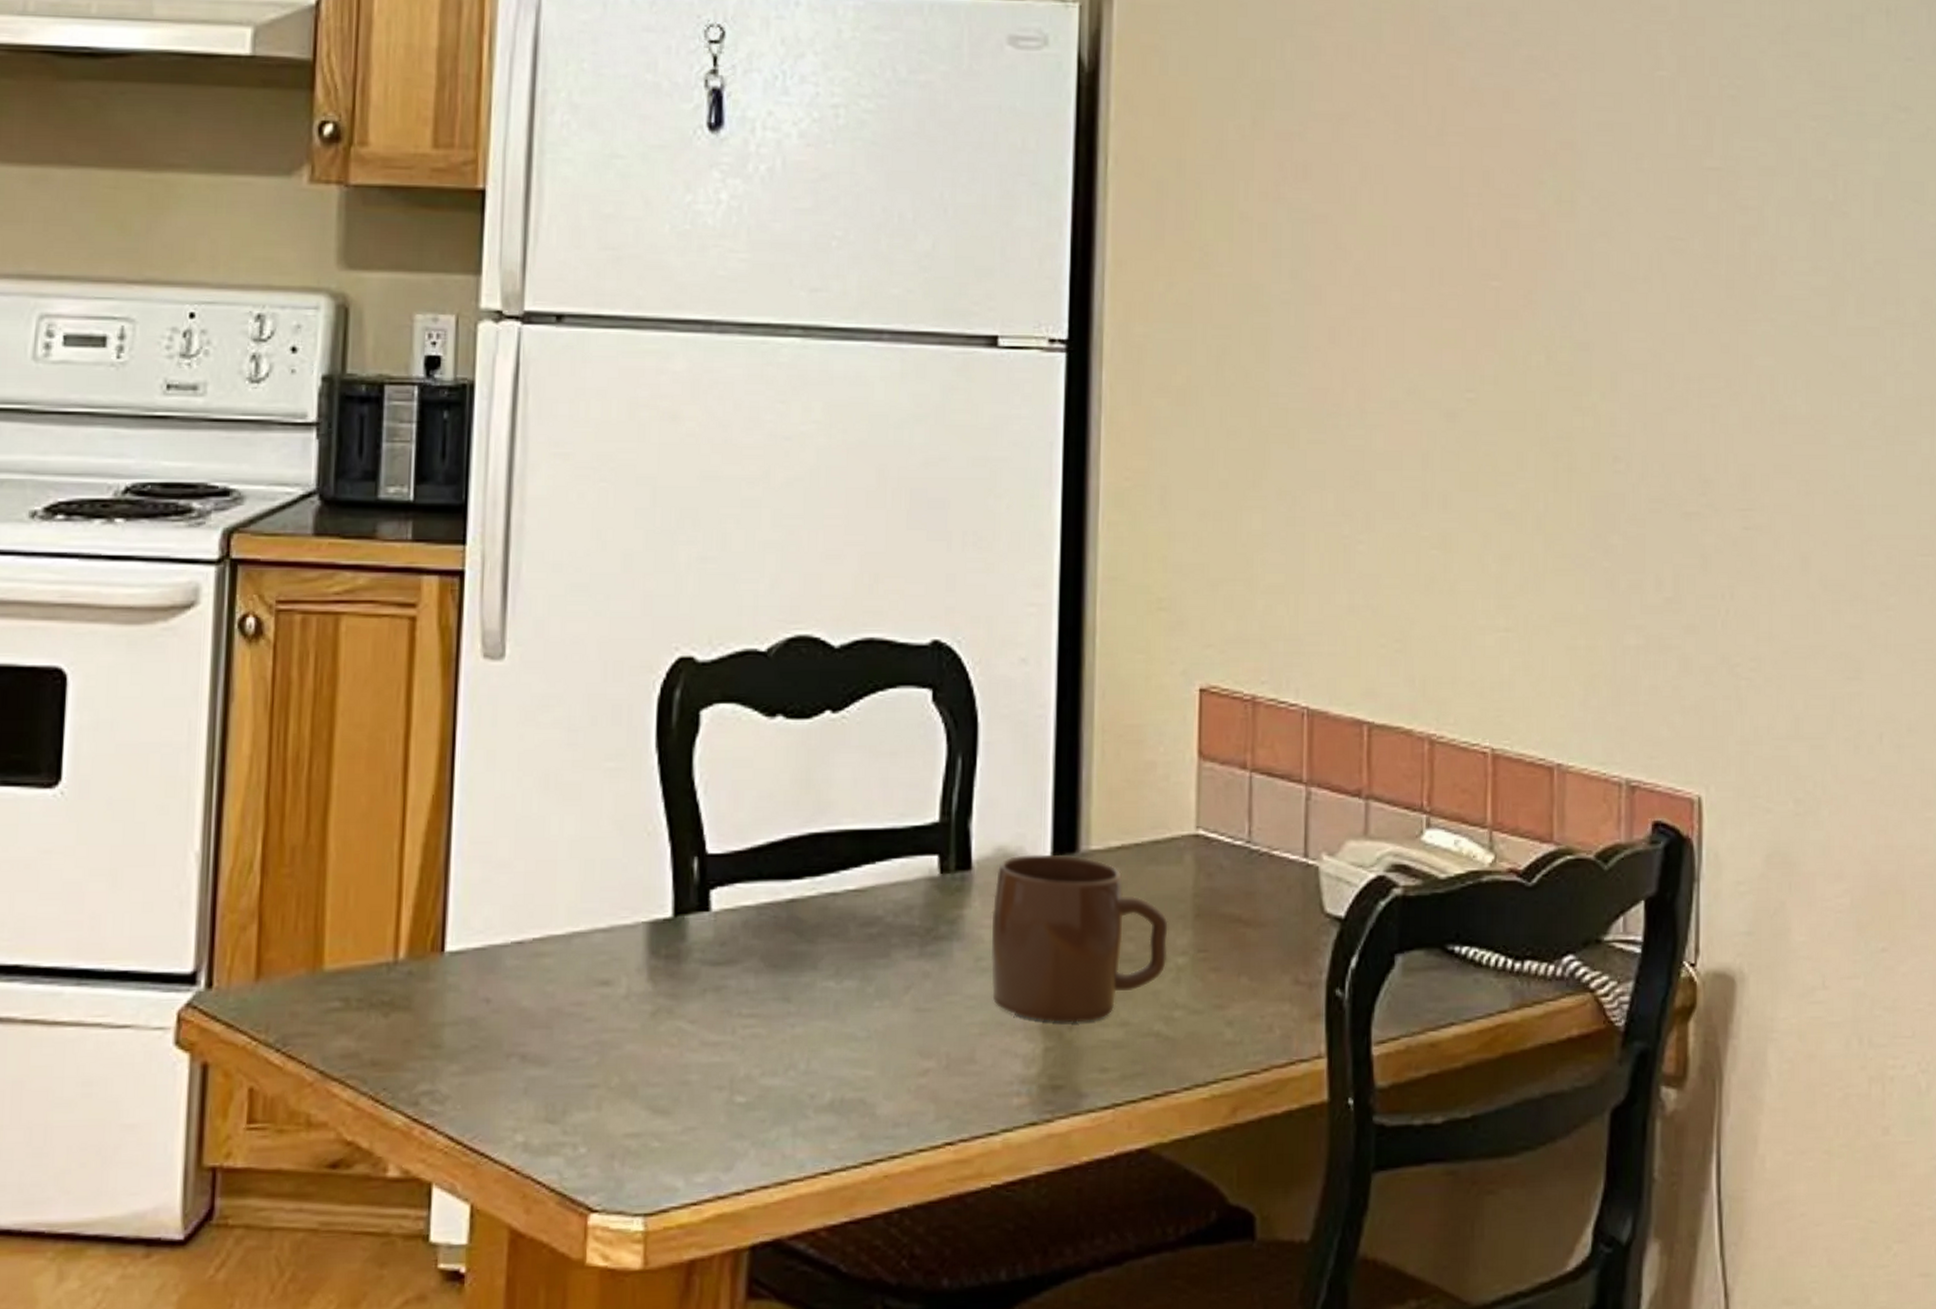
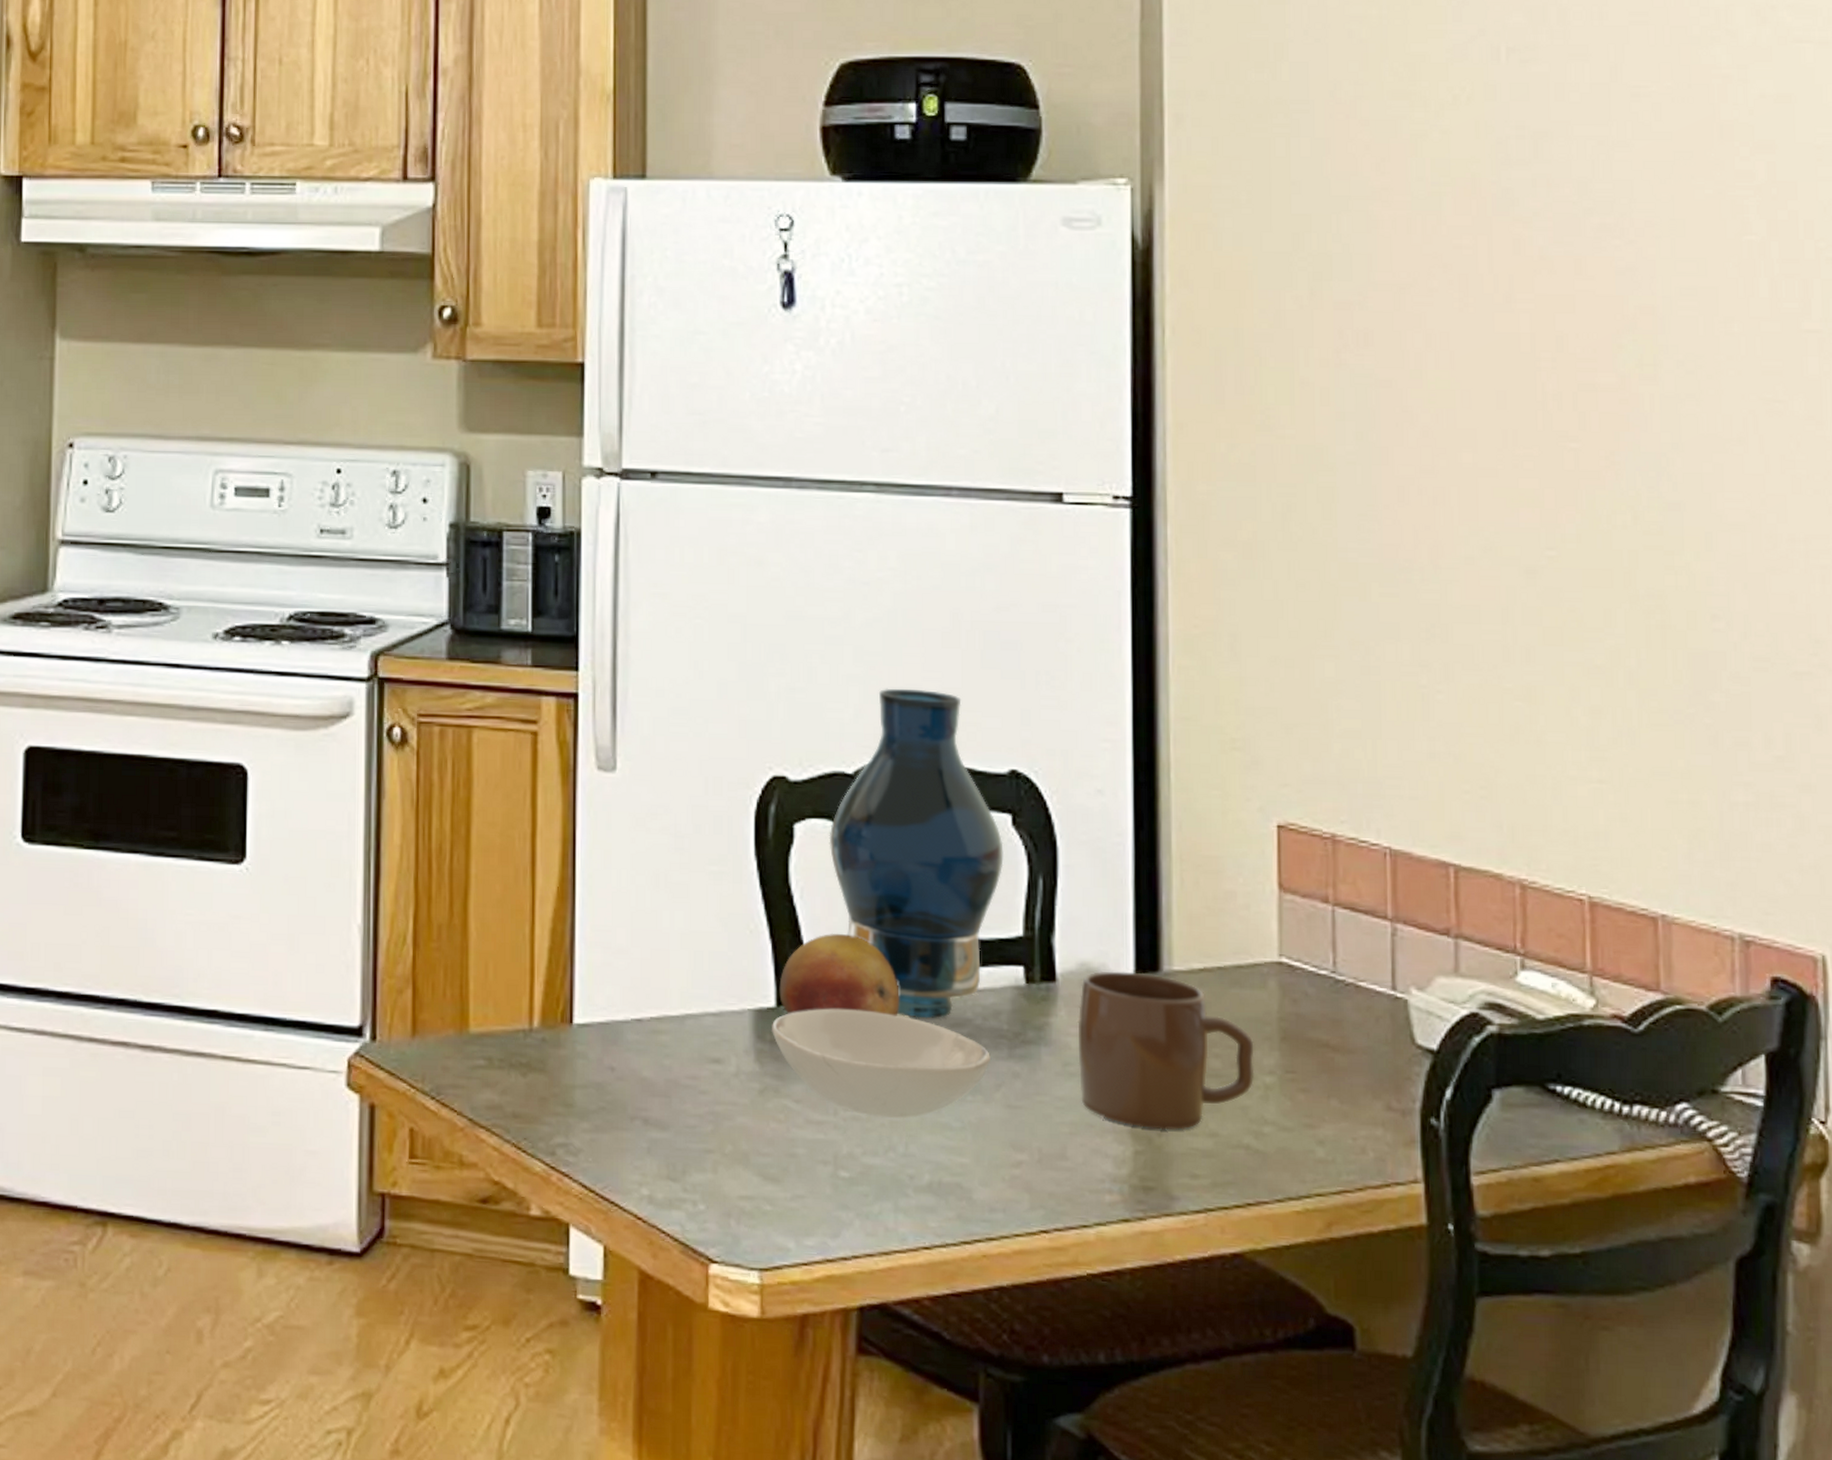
soup bowl: none [667,914,900,1033] -> present [772,1008,990,1119]
fruit: none [677,830,807,925] -> present [779,933,900,1016]
vase: none [737,554,923,920] -> present [829,688,1004,1019]

